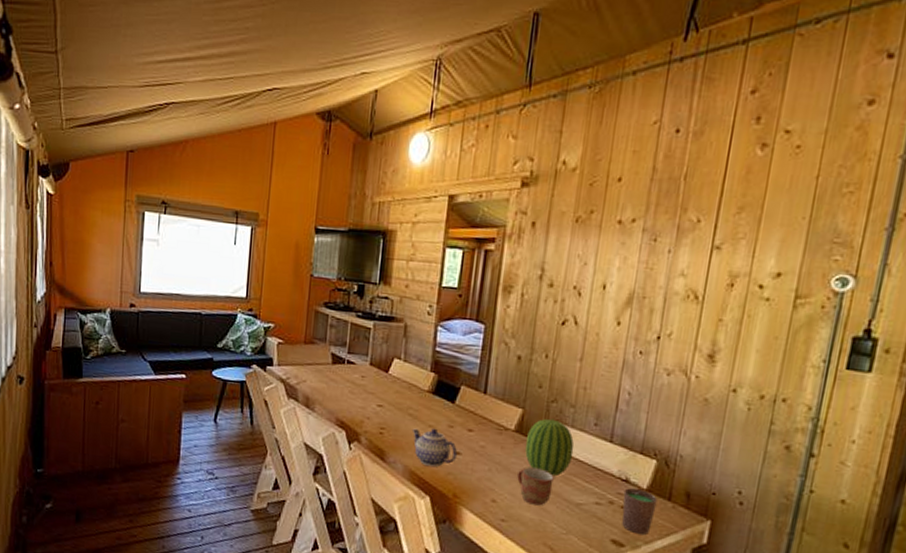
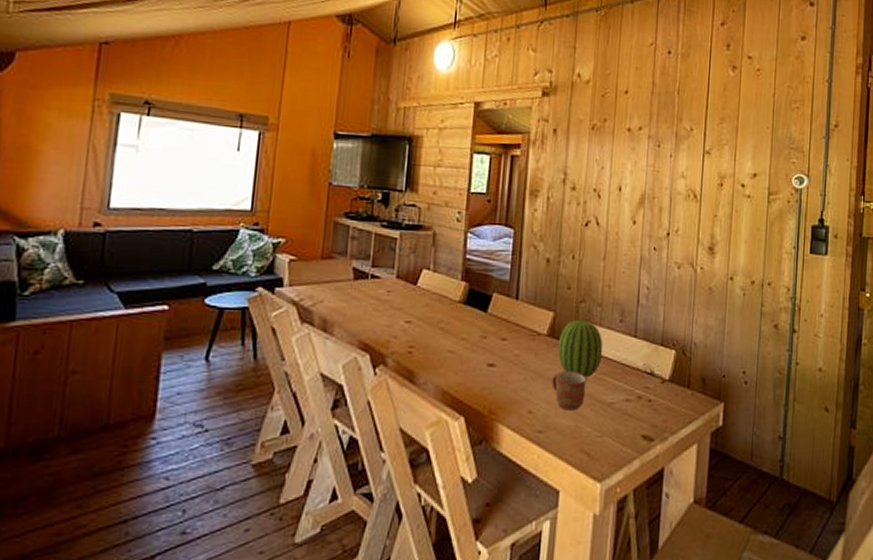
teapot: present [412,428,458,467] -> none [443,340,492,384]
cup: present [622,488,658,535] -> none [649,381,679,425]

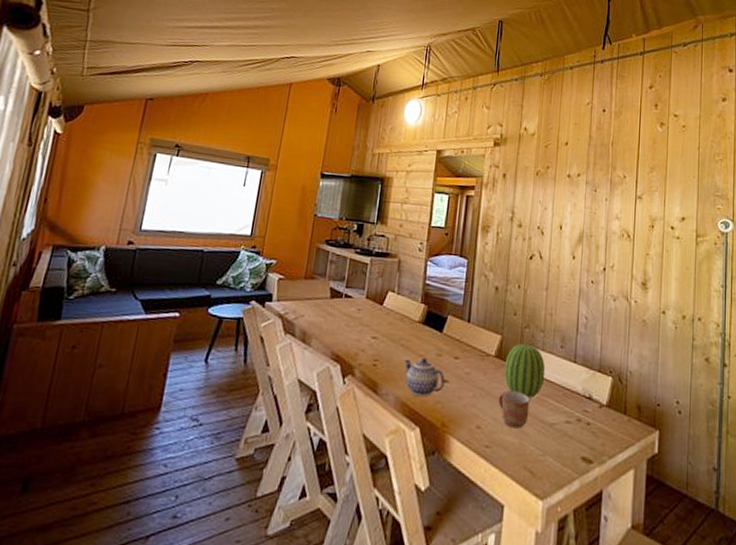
teapot: none [443,340,492,384] -> present [403,357,446,397]

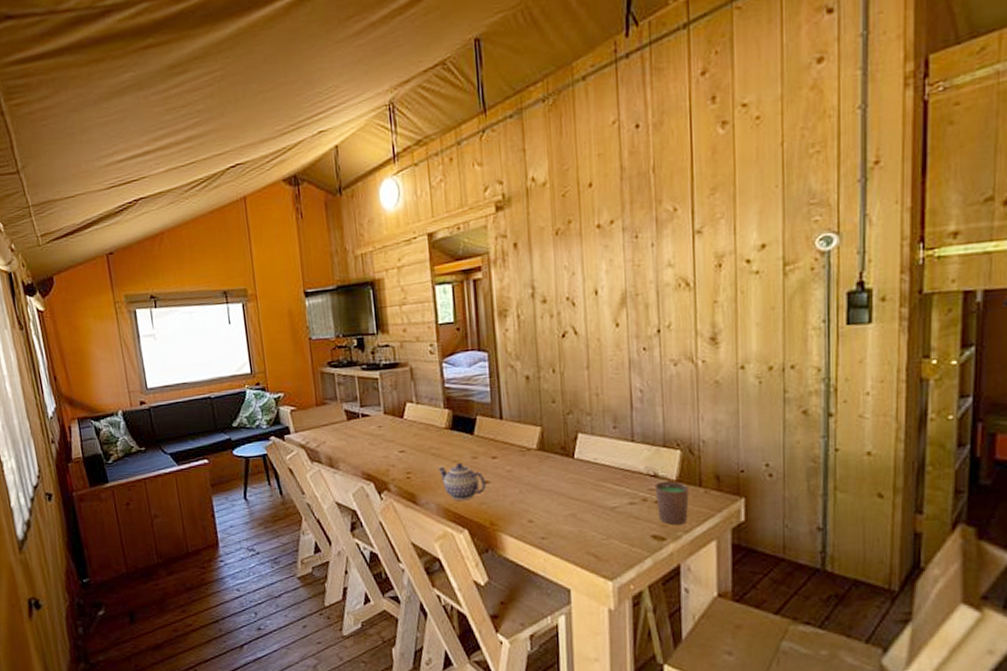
mug: present [498,391,530,428] -> none [548,481,585,517]
fruit: present [504,343,546,398] -> none [549,430,599,486]
cup: none [588,405,616,449] -> present [654,481,689,525]

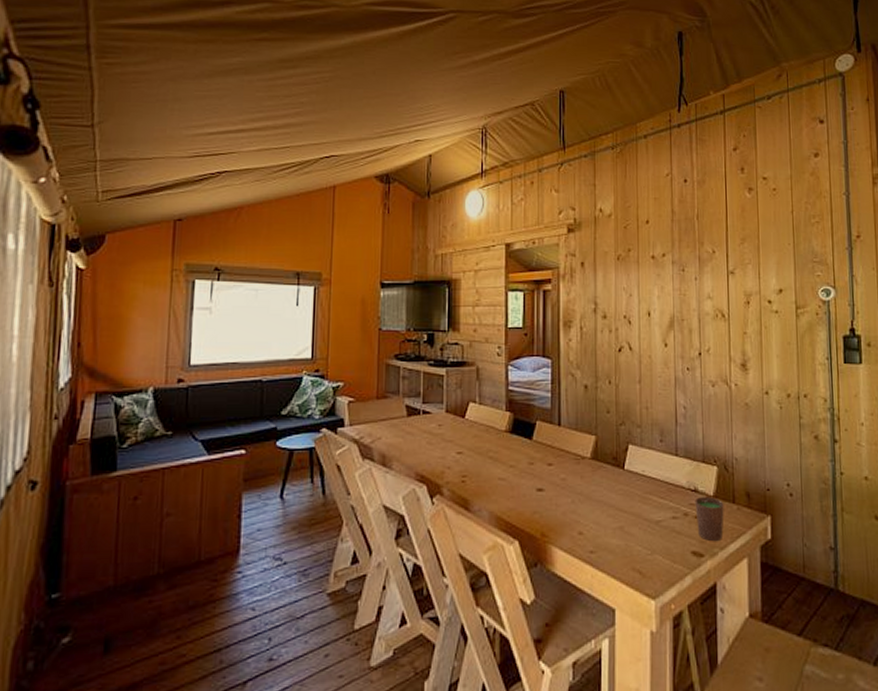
teapot: present [437,462,487,501] -> none [493,467,541,509]

